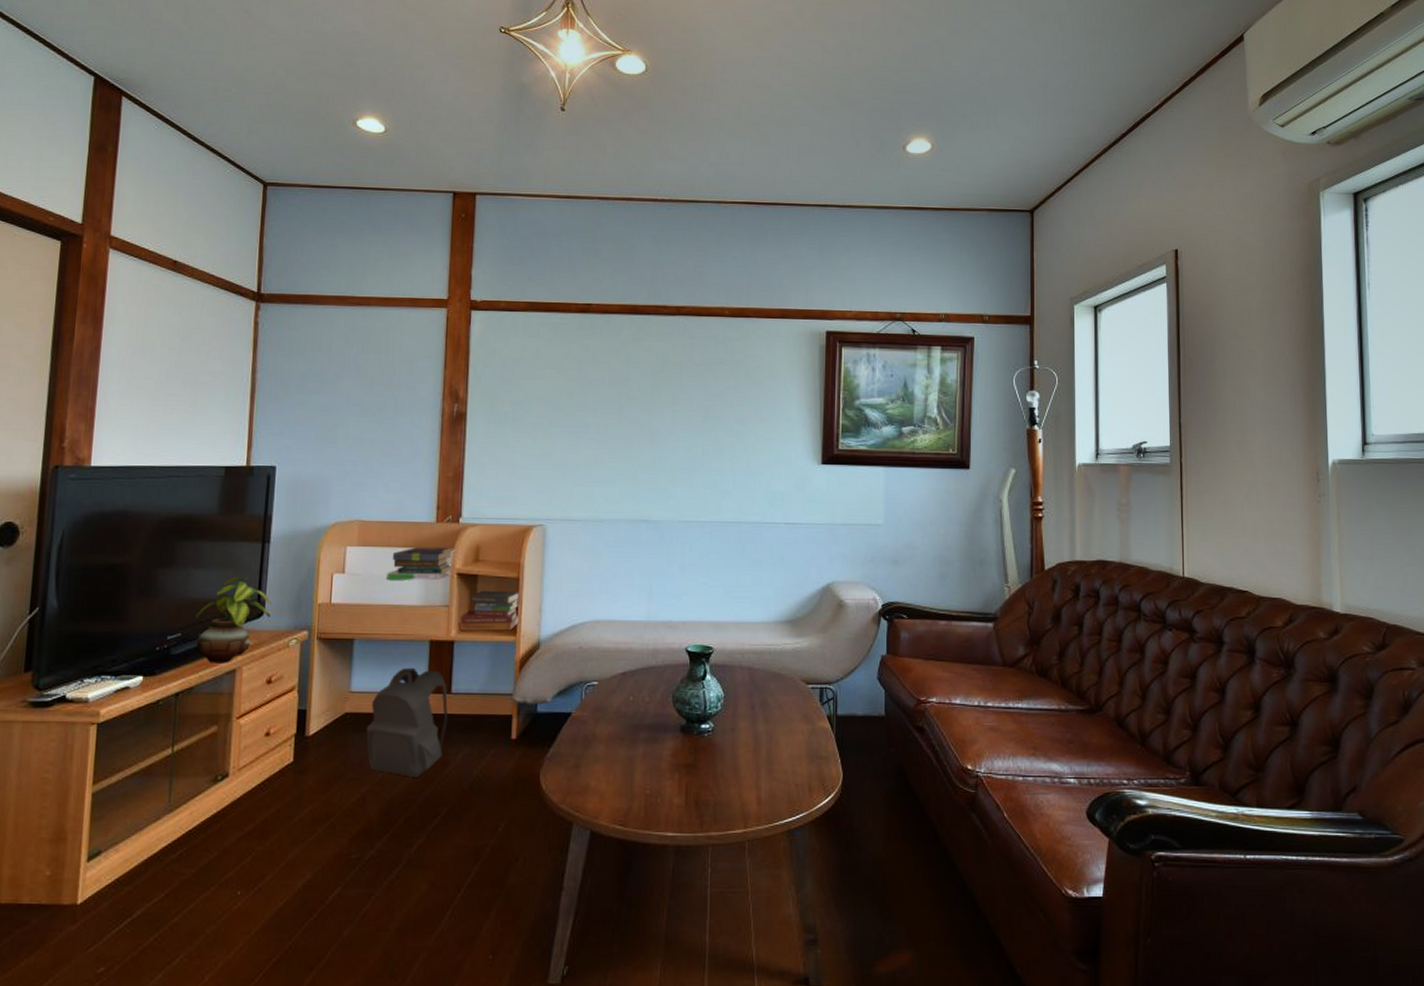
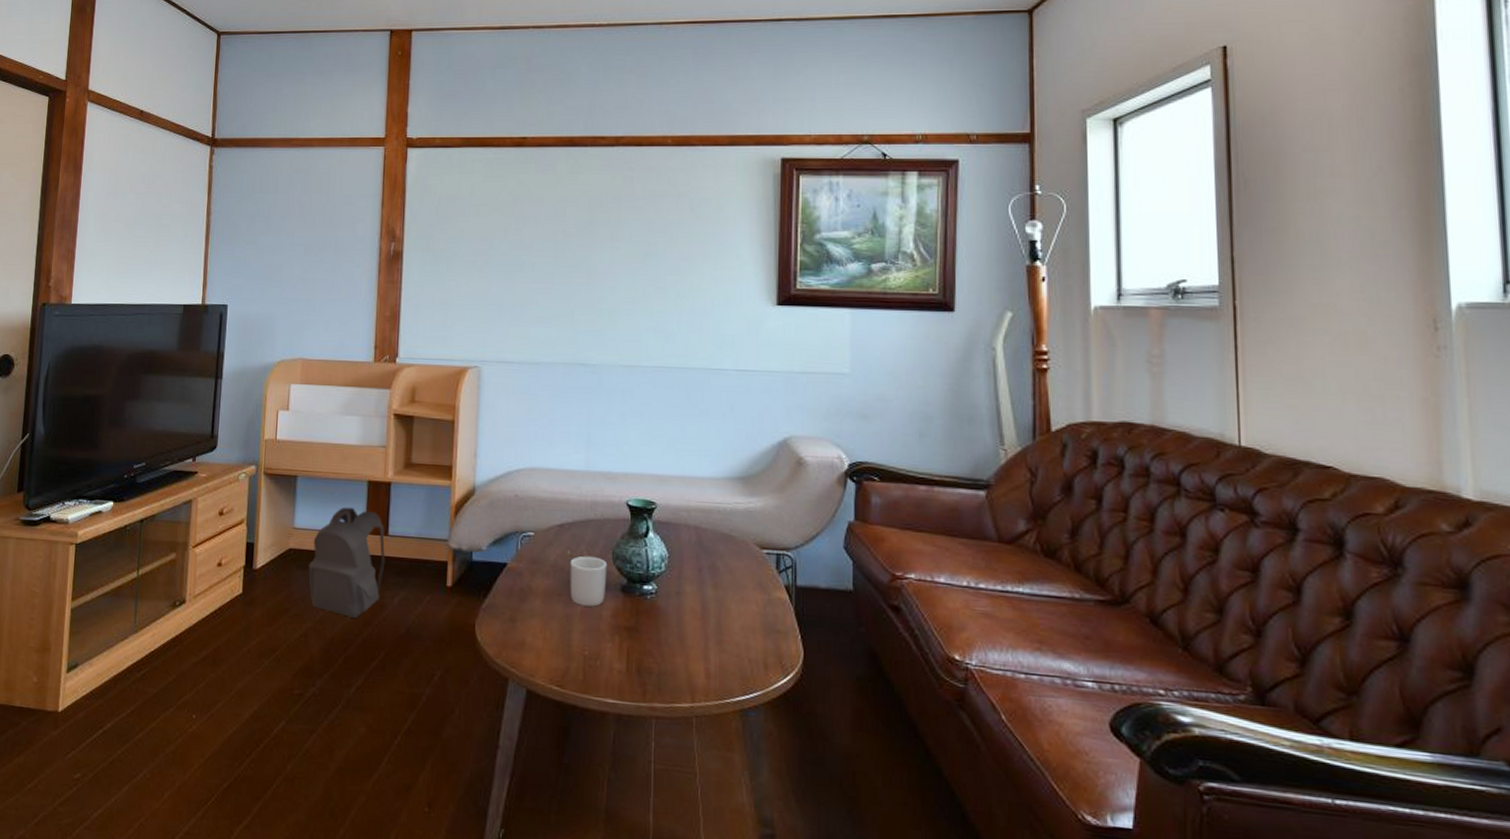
potted plant: present [196,577,271,663] -> none [158,411,223,493]
books: present [387,548,453,581] -> none [327,387,390,421]
books: present [460,591,519,631] -> none [396,433,454,475]
mug: none [632,701,668,748] -> present [569,555,608,607]

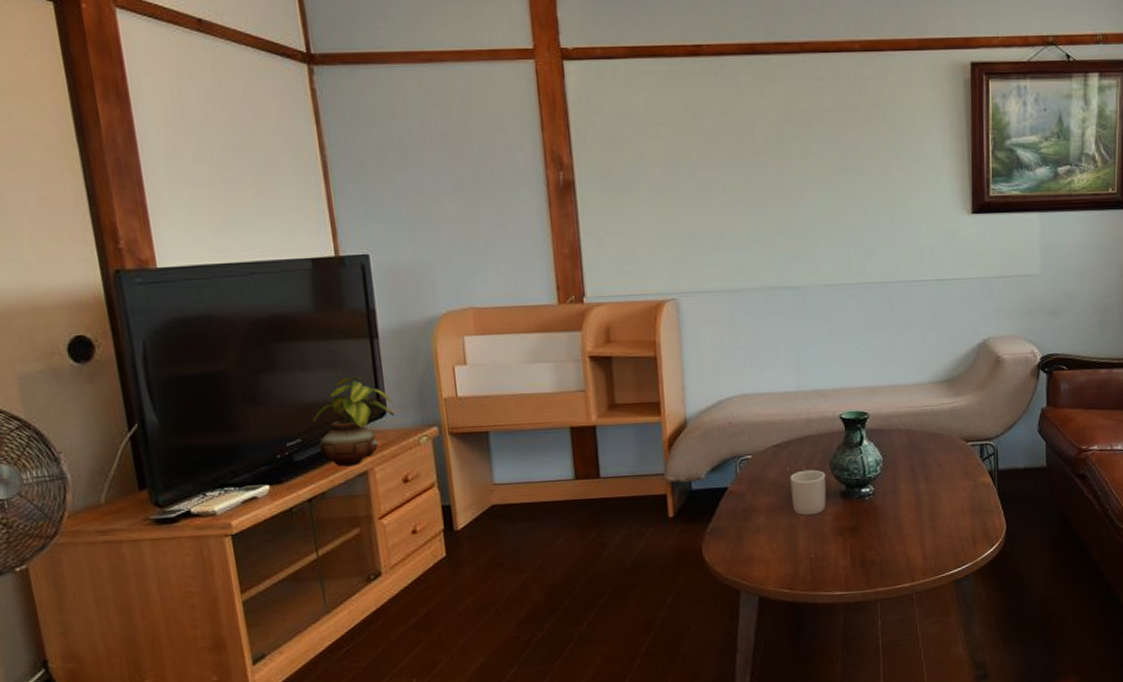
potted plant: none [158,411,223,493] -> present [313,376,394,467]
backpack: present [308,507,386,619] -> none [517,455,601,562]

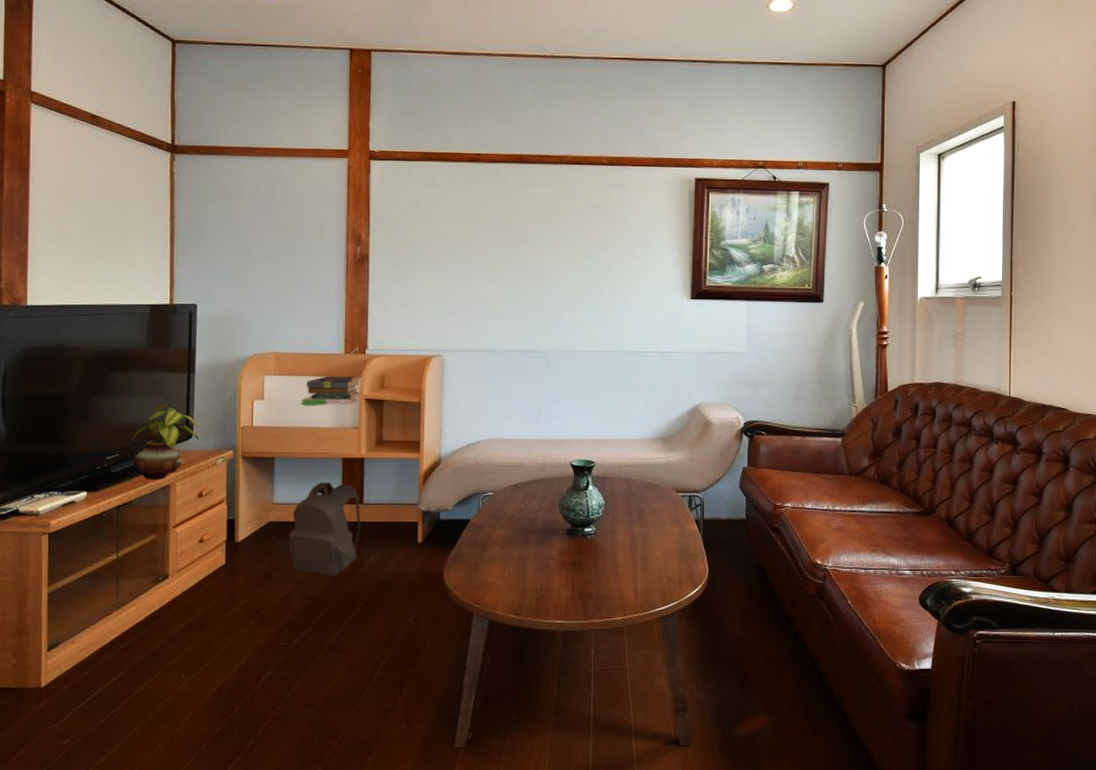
books: none [513,331,584,368] -> present [302,376,361,405]
backpack: none [517,455,601,562] -> present [289,482,361,577]
mug: present [790,469,827,516] -> none [524,508,555,549]

